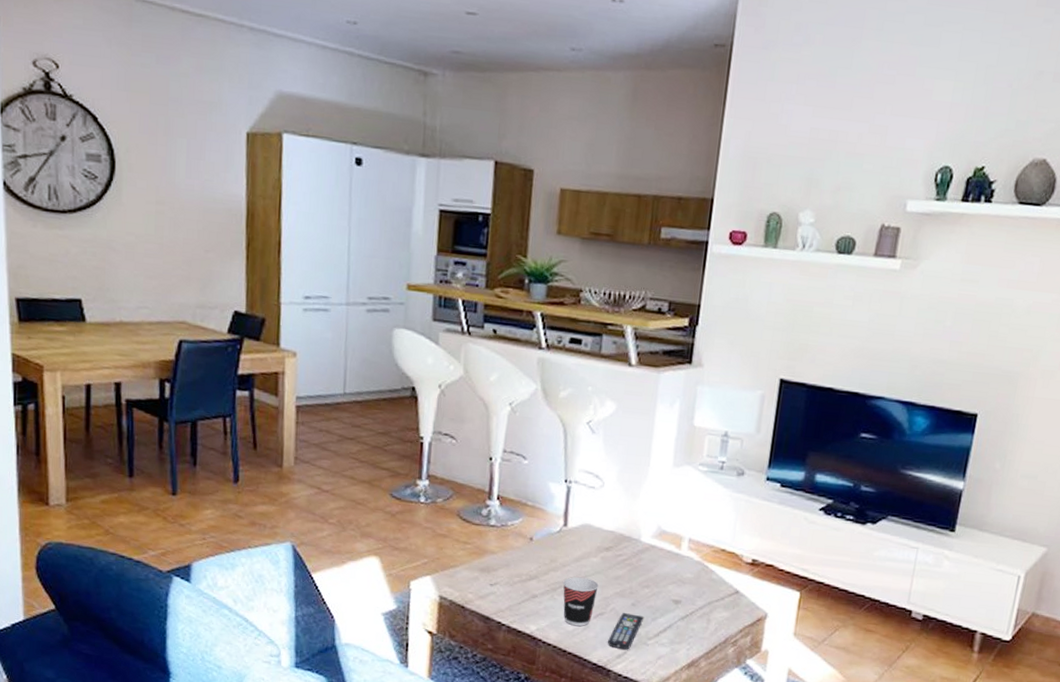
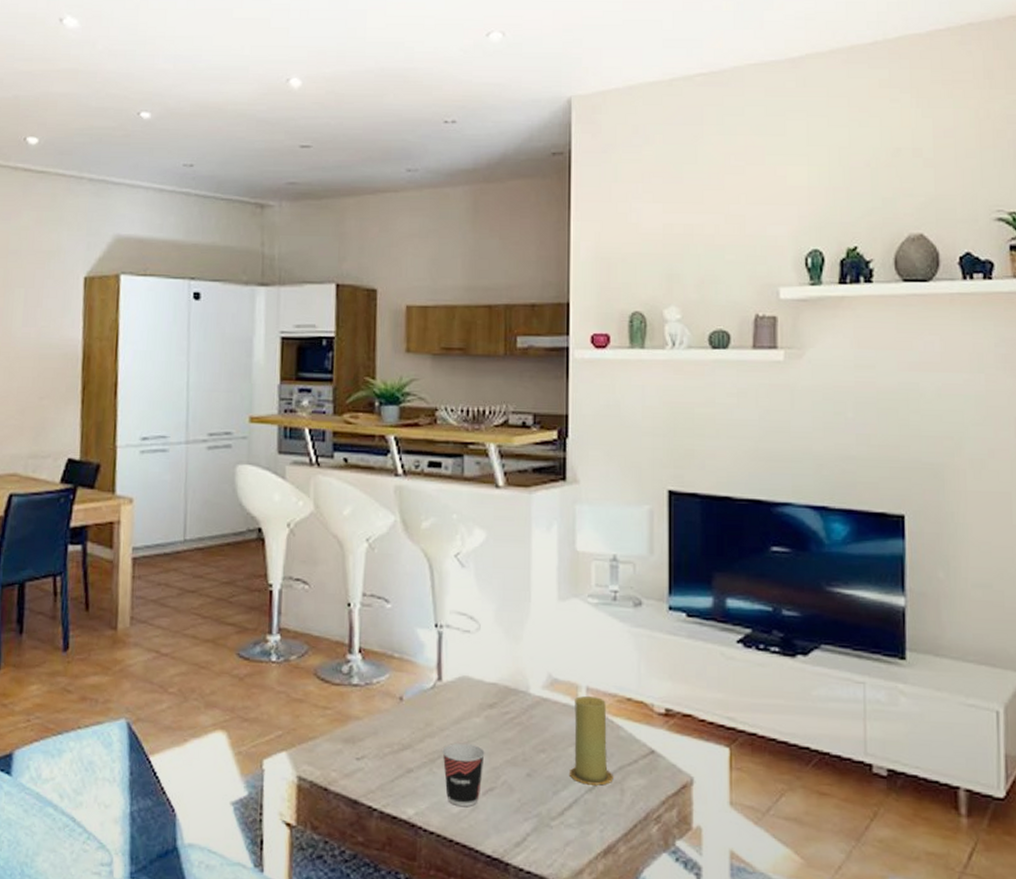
remote control: present [608,613,645,650] -> none [502,786,544,835]
candle: none [667,545,704,616] -> present [570,695,613,786]

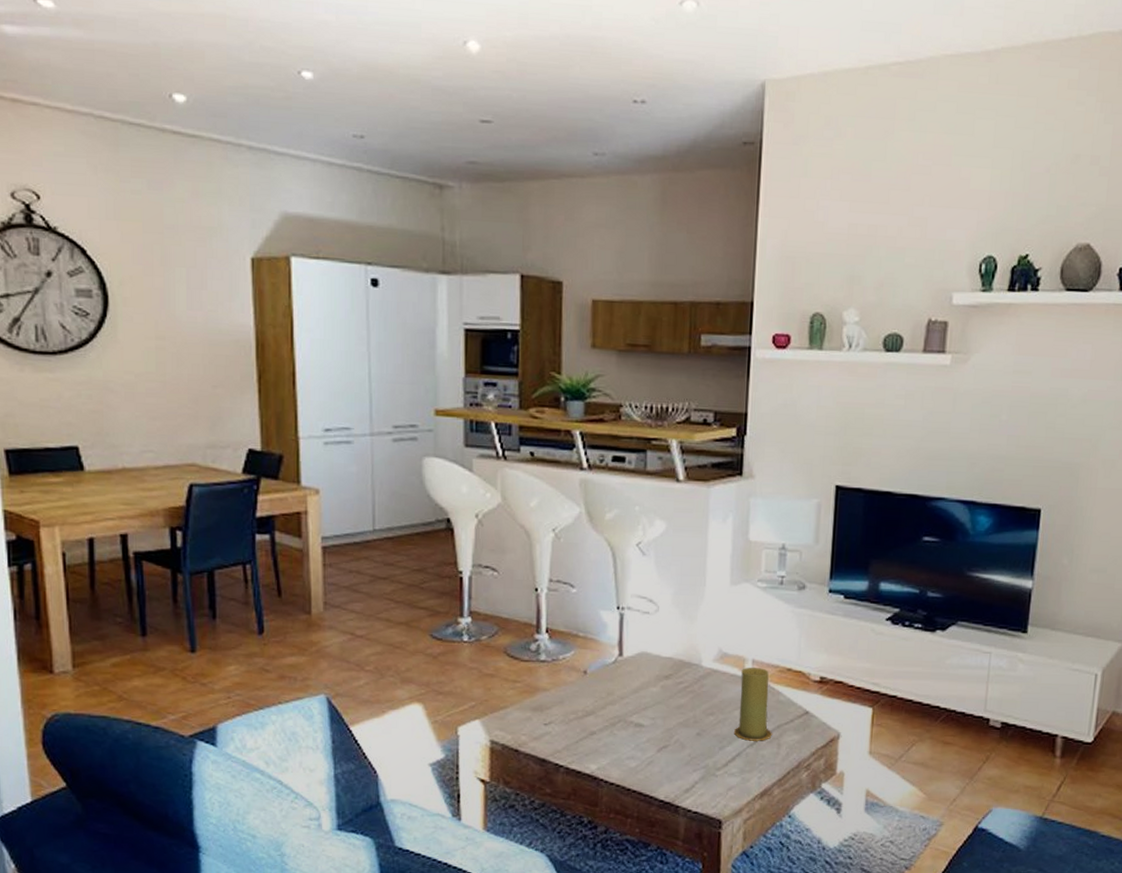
cup: present [442,742,485,807] -> none [622,709,660,762]

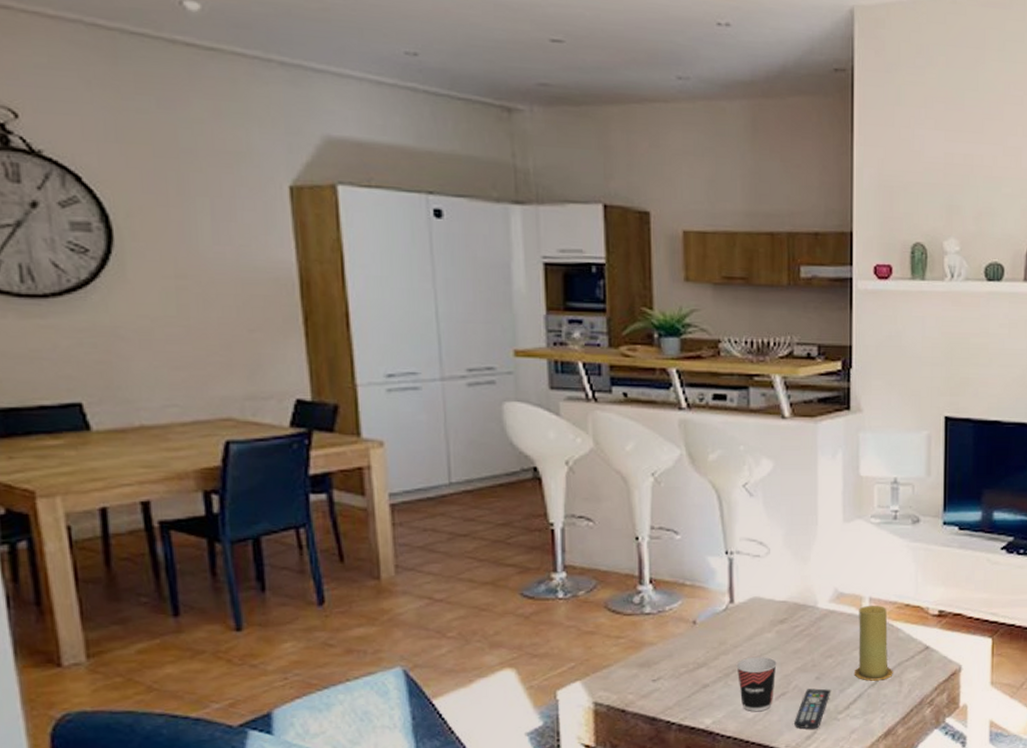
cup: none [622,709,660,762] -> present [736,656,777,712]
remote control: none [674,744,711,783] -> present [794,688,831,729]

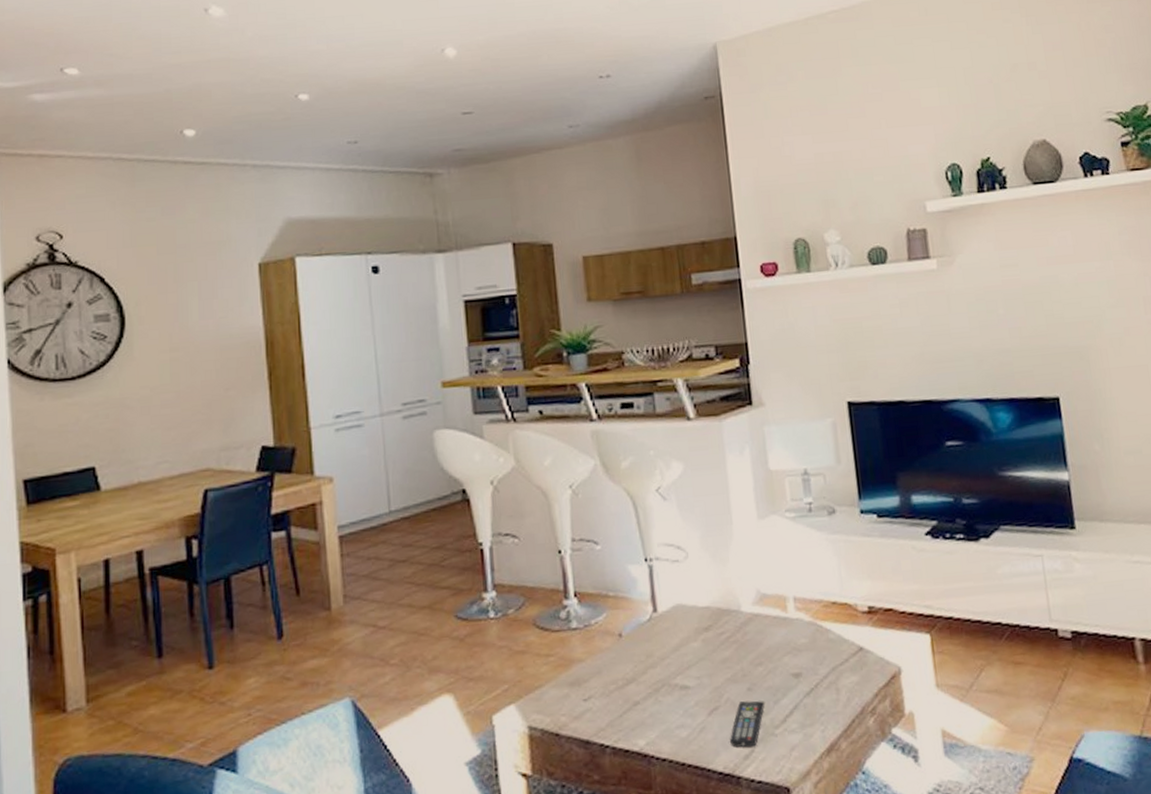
cup: present [736,656,777,712] -> none [665,668,706,730]
candle: present [855,605,893,681] -> none [784,605,828,690]

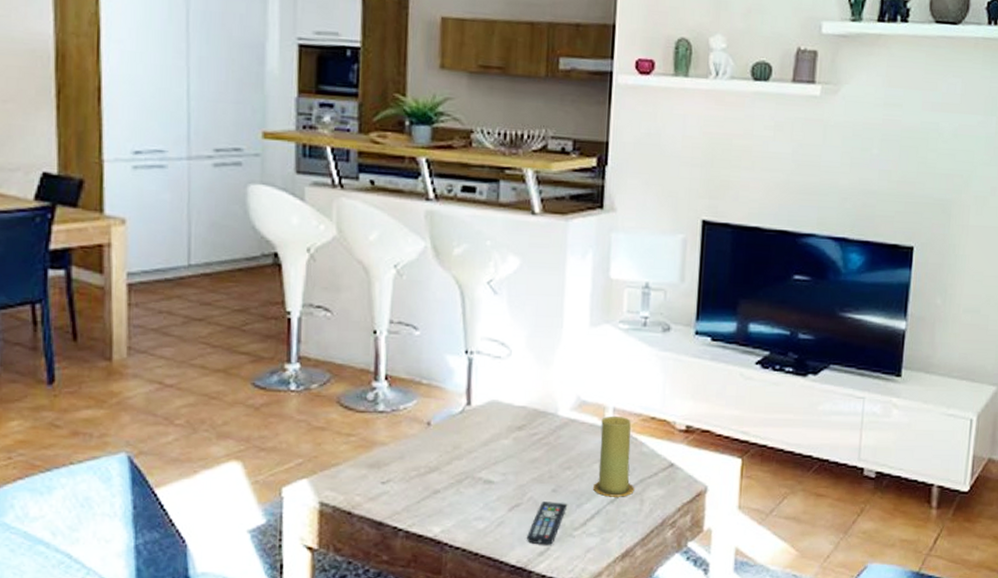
candle: none [784,605,828,690] -> present [593,415,635,497]

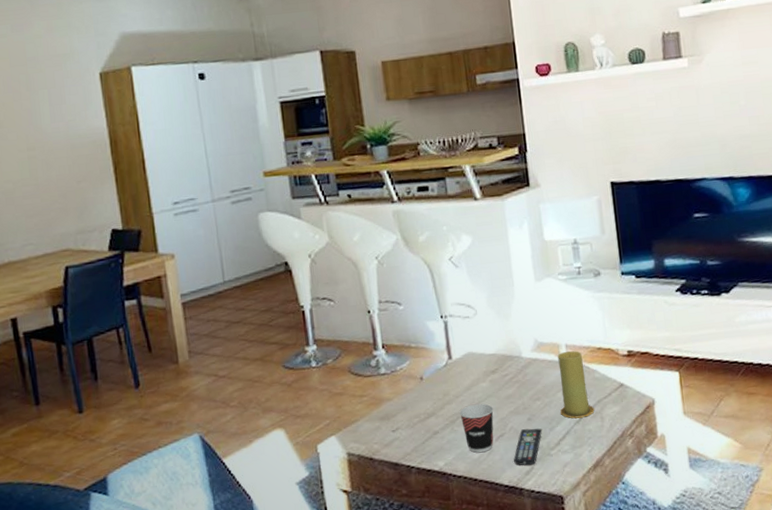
cup: none [469,463,512,523] -> present [459,403,494,453]

